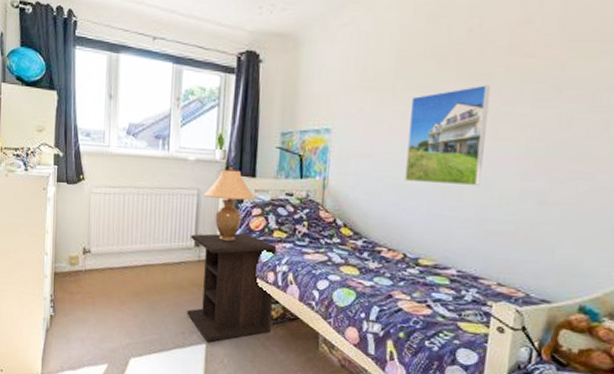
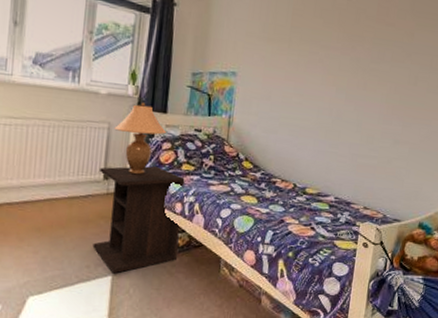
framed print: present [404,85,491,187] -> none [296,44,363,128]

